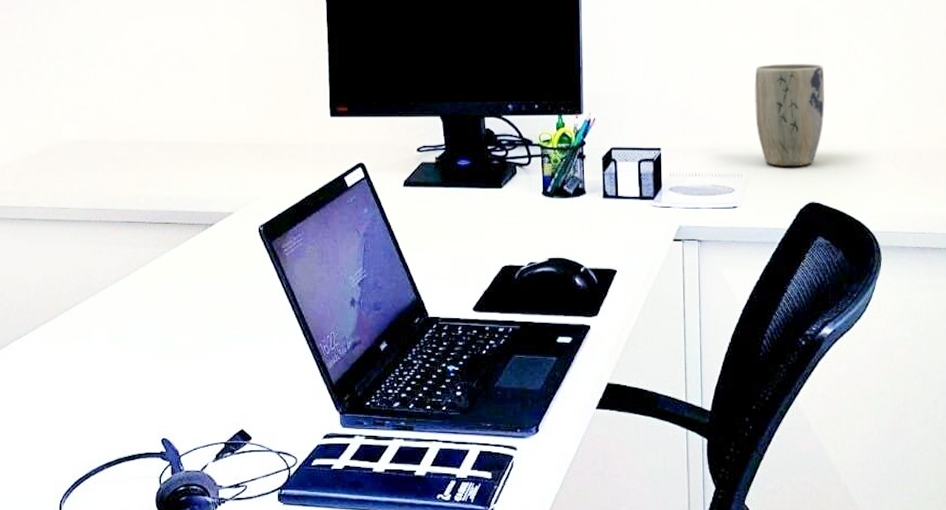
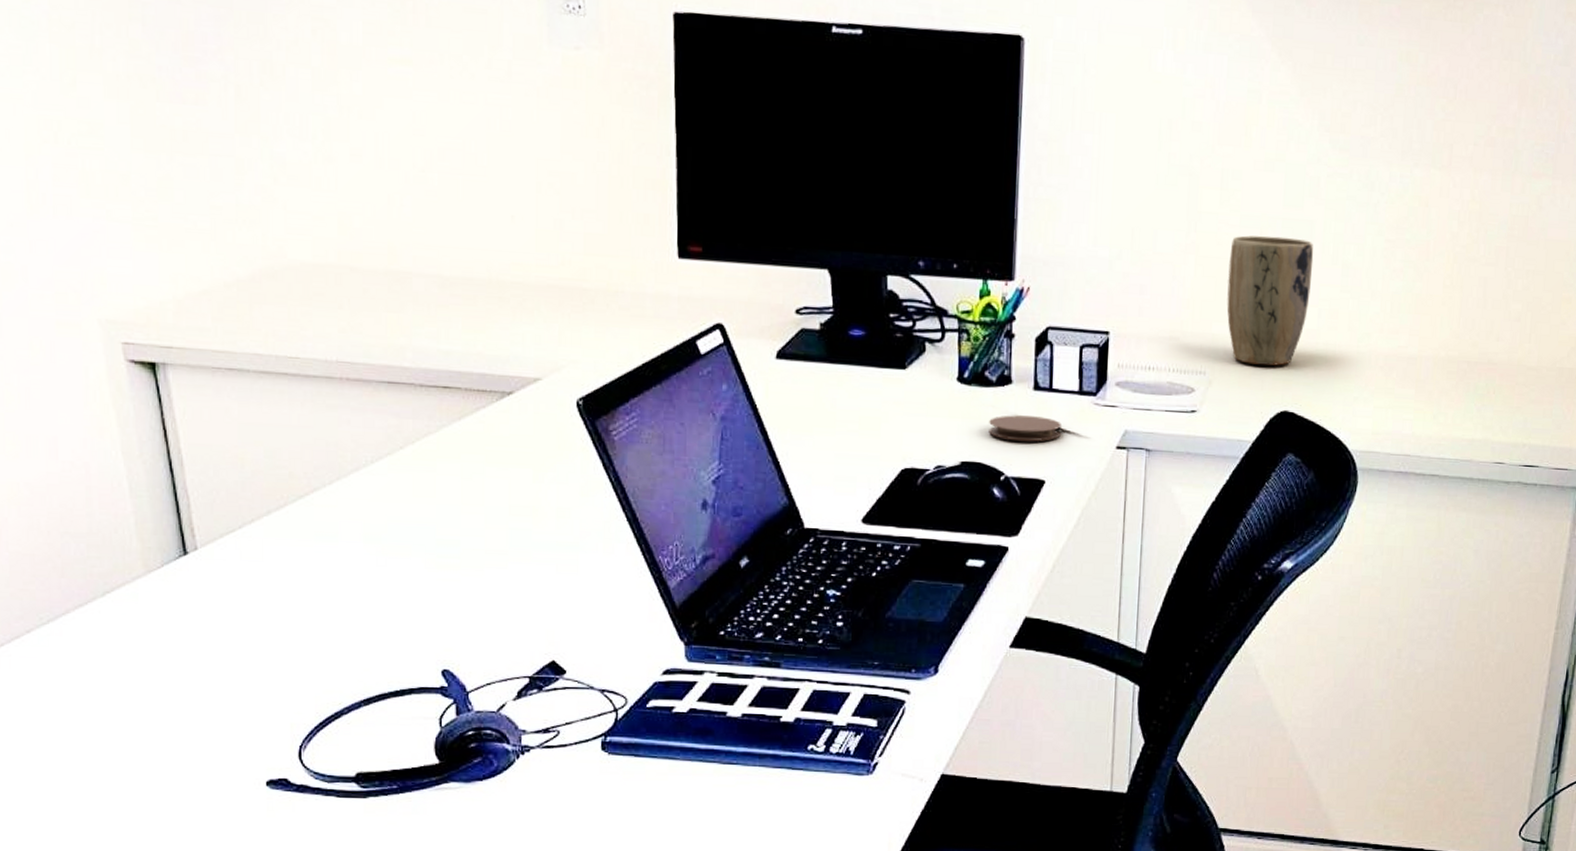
coaster: none [569,219,627,240] -> present [989,415,1061,442]

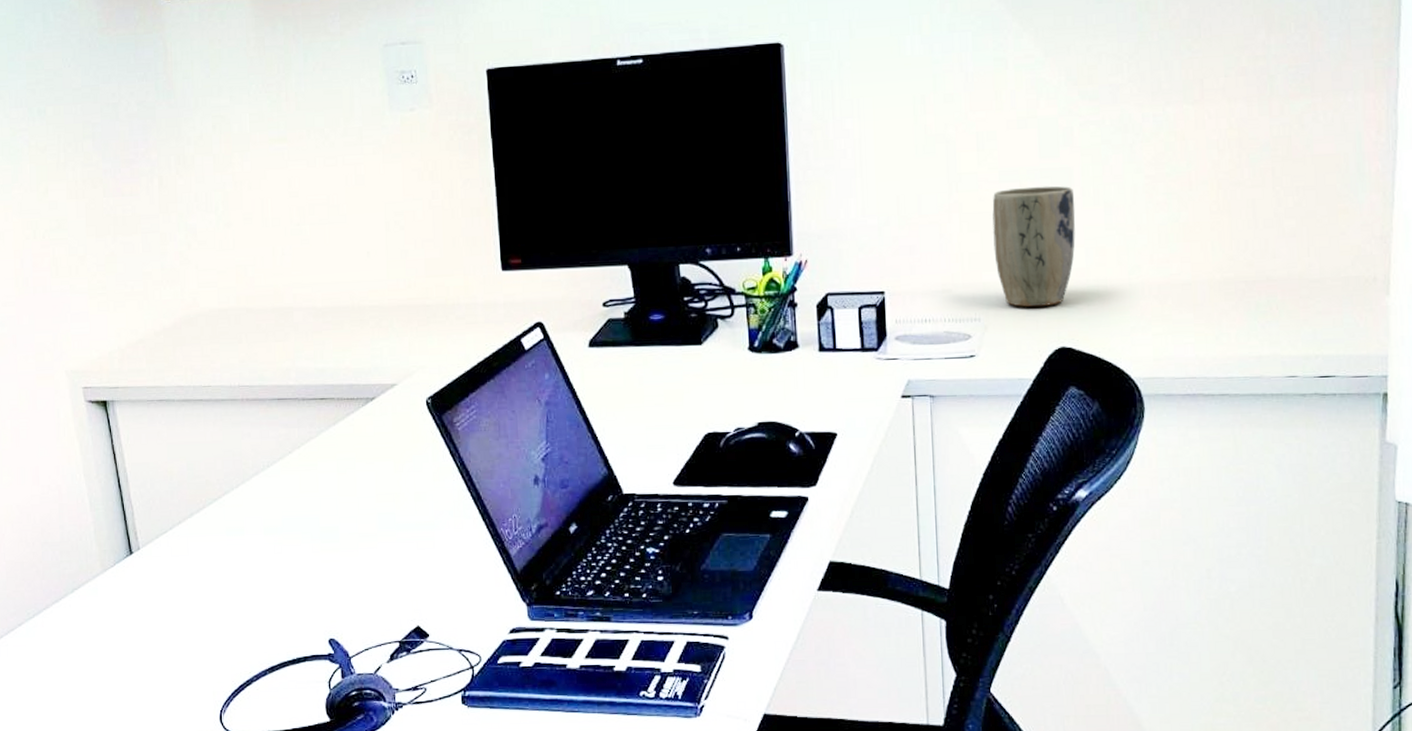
coaster: present [989,415,1061,442] -> none [781,375,848,399]

